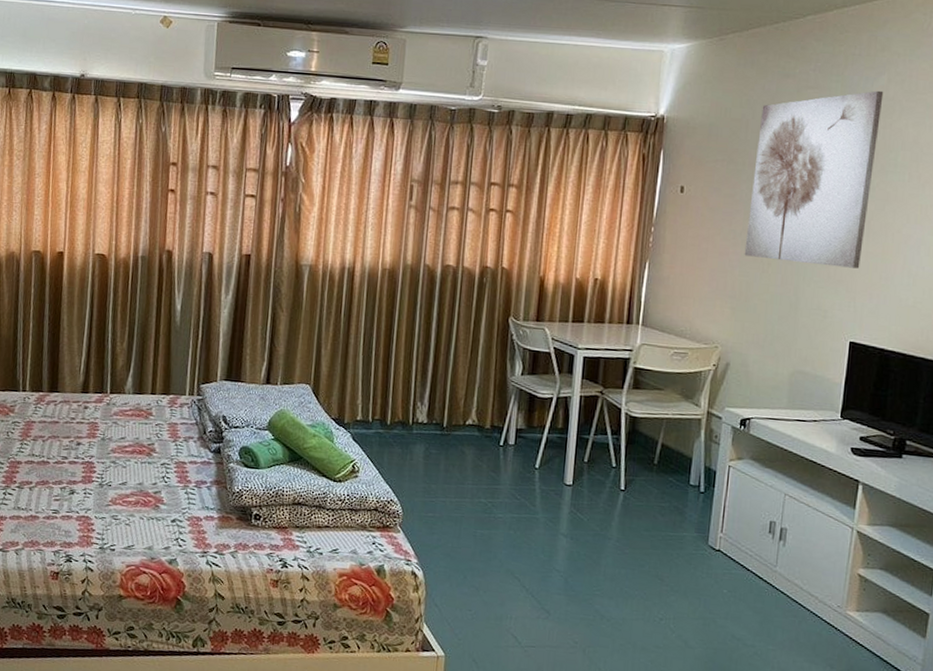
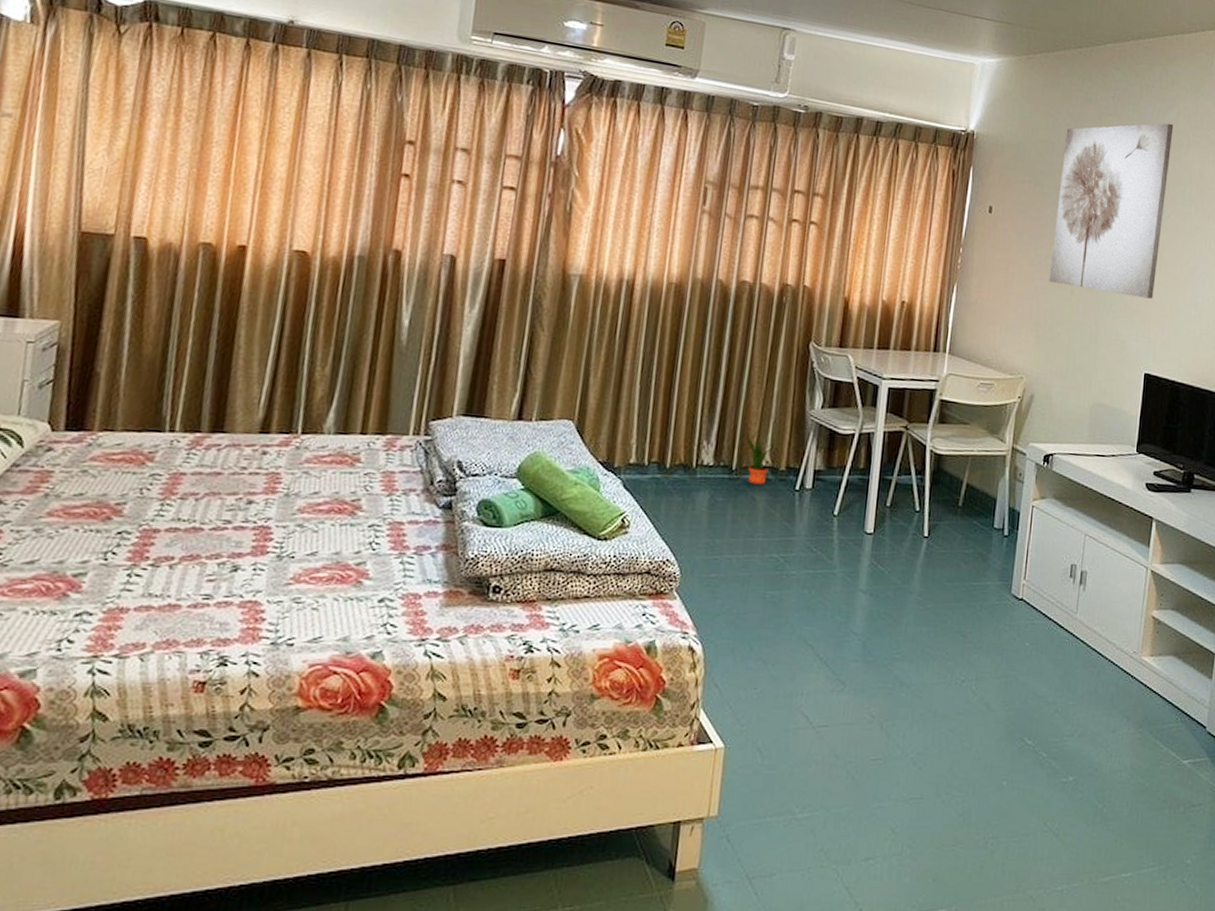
potted plant: none [455,399,475,441] -> present [746,436,769,485]

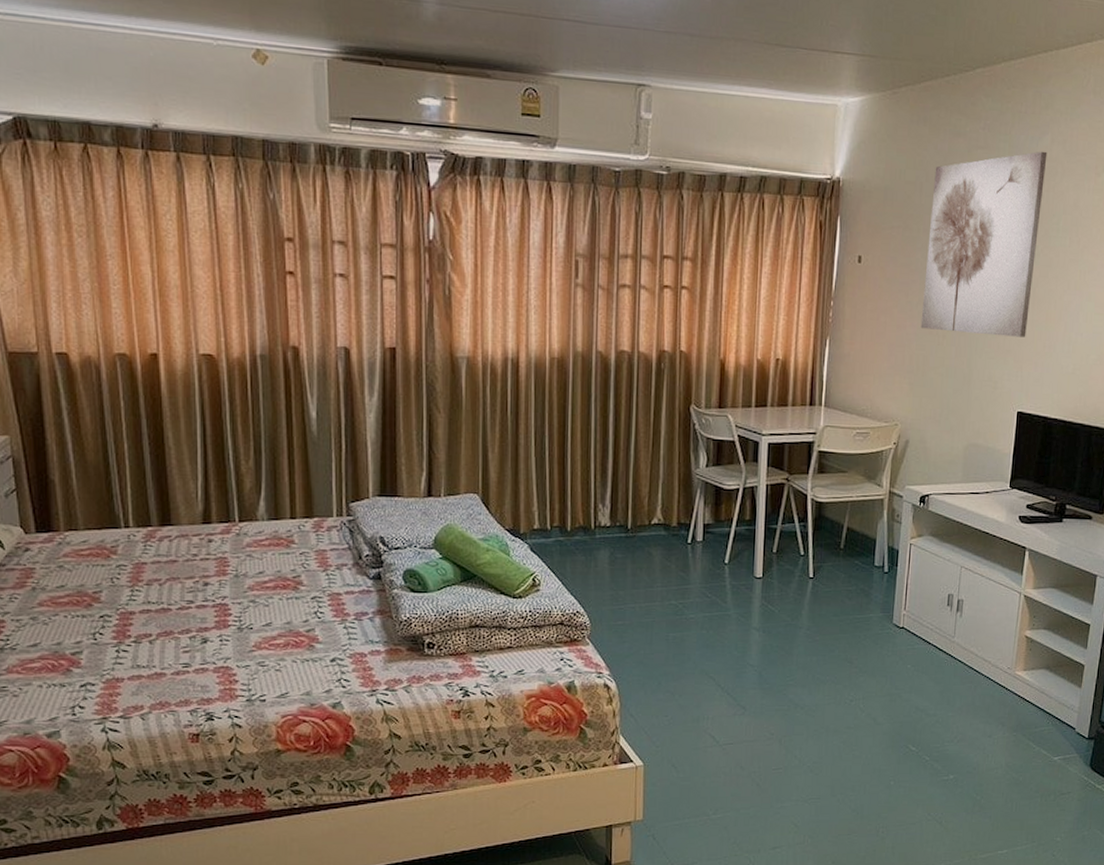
potted plant: present [746,436,769,485] -> none [638,497,661,541]

